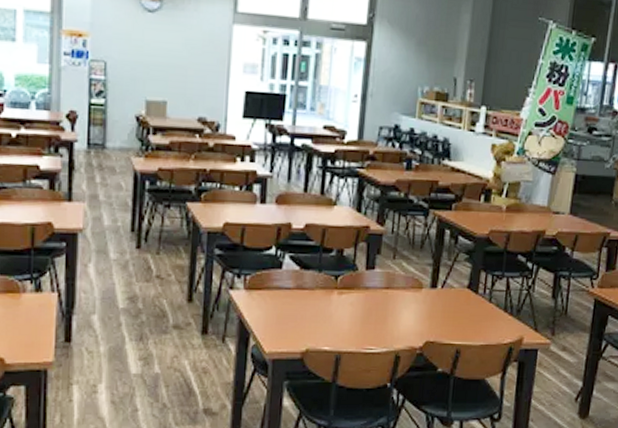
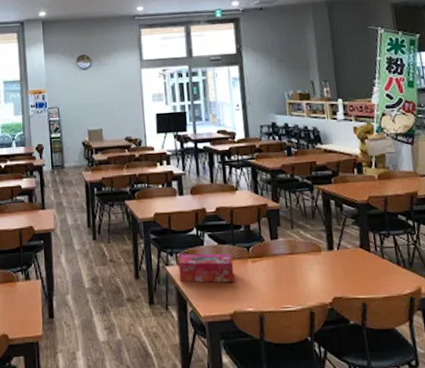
tissue box: none [245,277,316,316] -> present [178,253,235,283]

